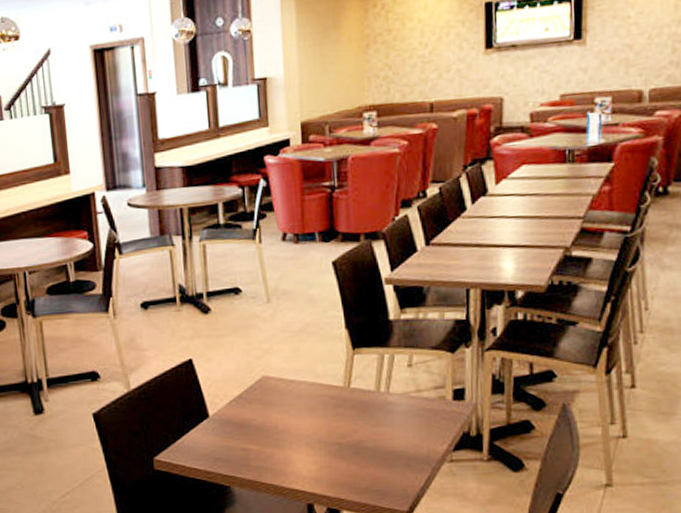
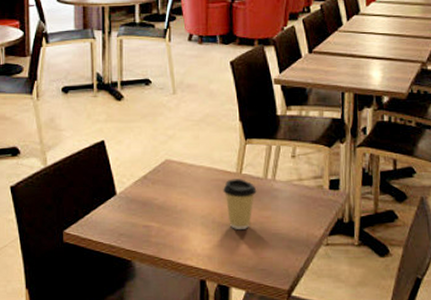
coffee cup: none [329,393,368,448] -> present [223,179,257,229]

